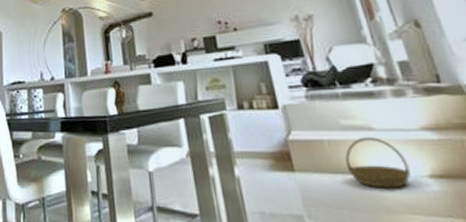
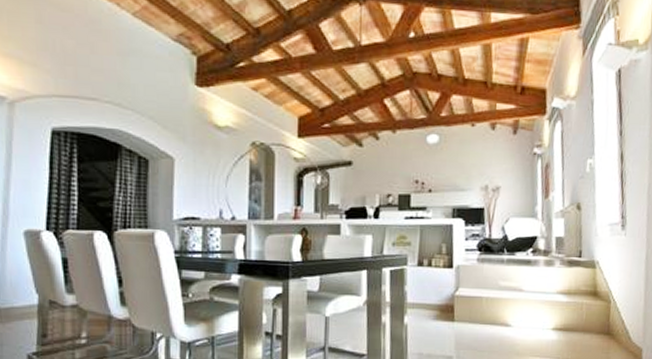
basket: present [345,136,411,188] -> none [495,296,541,337]

